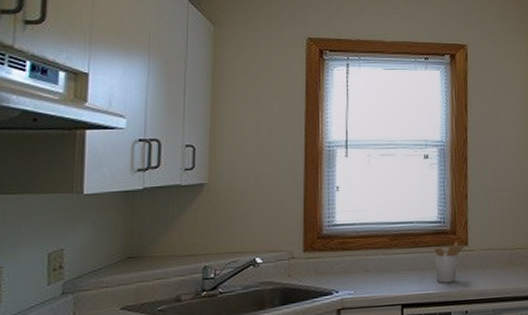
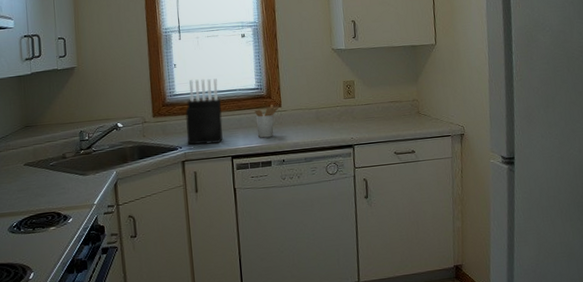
knife block: none [345,206,394,289] -> present [185,78,223,145]

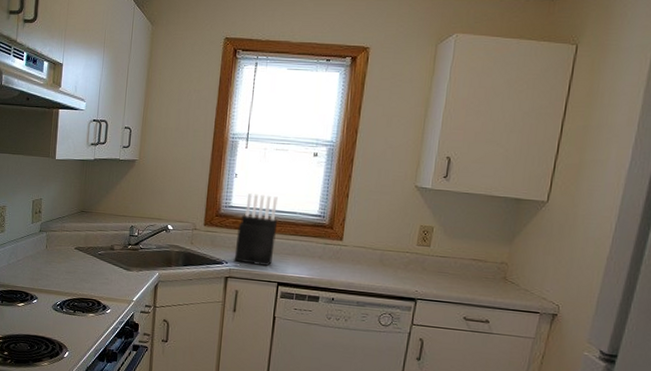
utensil holder: present [255,104,279,138] -> none [310,235,339,271]

